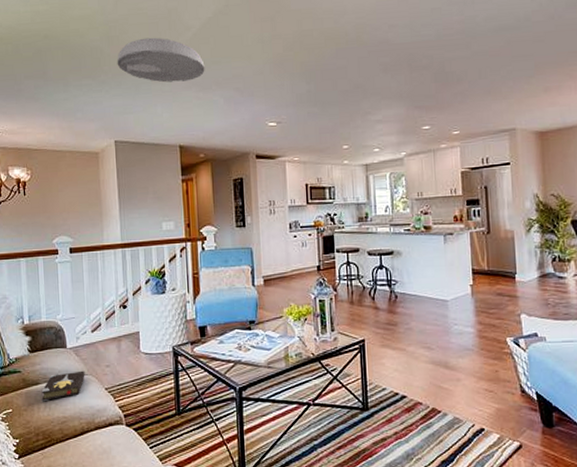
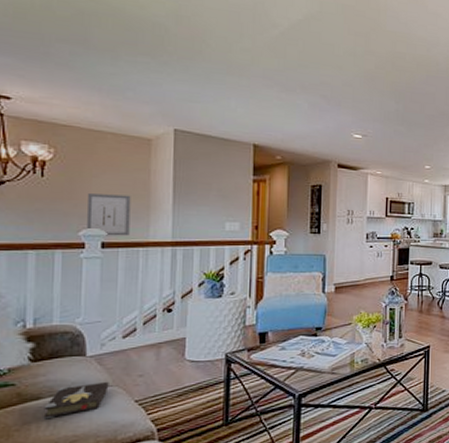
wall art: none [56,205,89,242] -> present [87,194,131,236]
ceiling light: present [117,37,205,83] -> none [185,25,290,80]

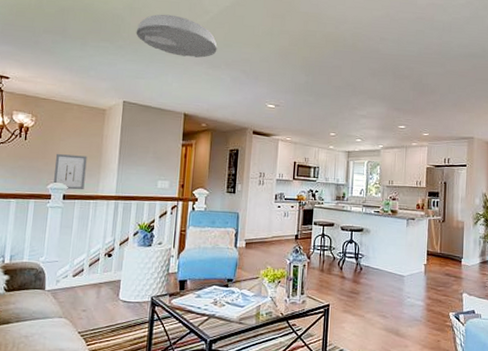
hardback book: present [43,381,109,420] -> none [10,313,60,341]
ceiling light: none [185,25,290,80] -> present [136,14,217,58]

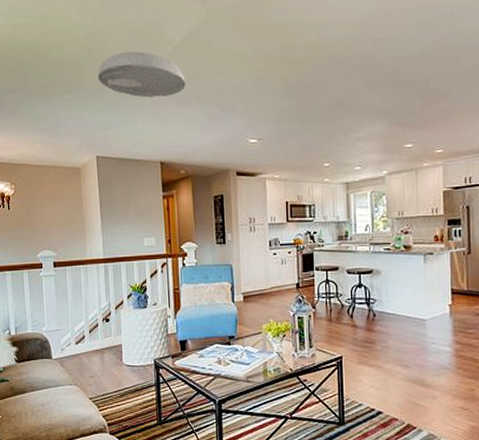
wall art: present [54,154,87,190] -> none [39,220,72,257]

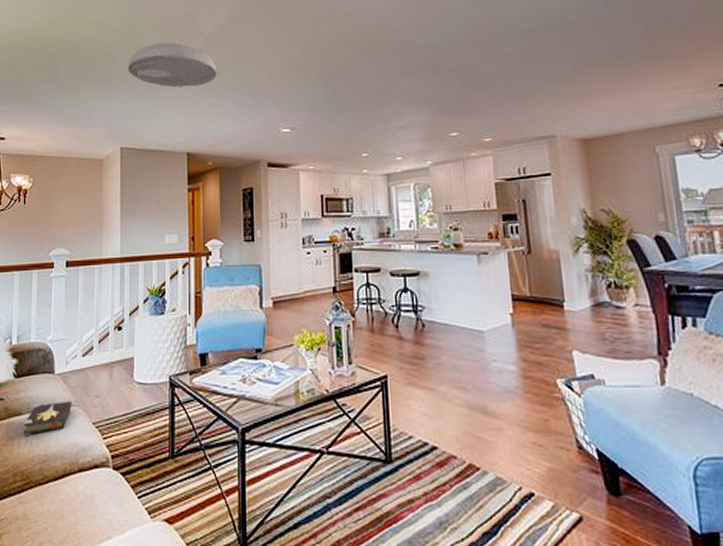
hardback book: none [28,381,70,410] -> present [23,401,72,436]

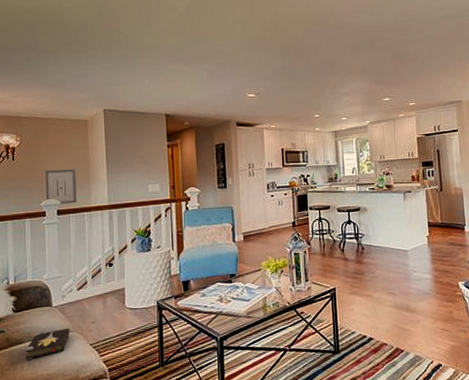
wall art: none [55,215,88,255] -> present [44,169,77,205]
ceiling light: present [127,42,217,88] -> none [107,16,190,57]

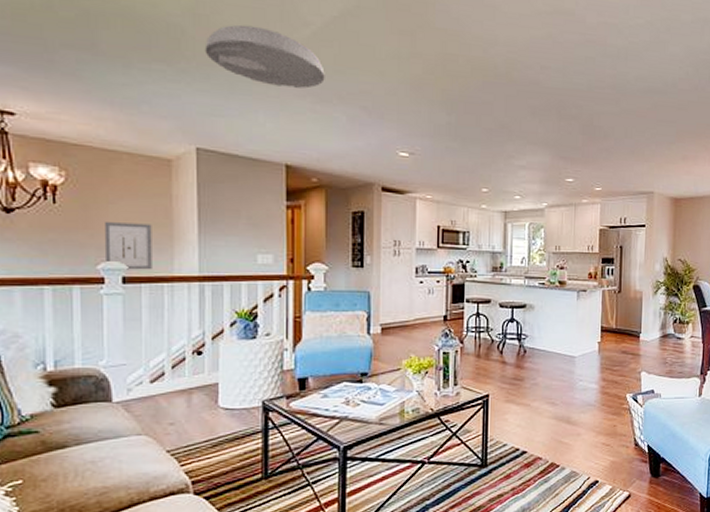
hardback book: present [25,328,70,361] -> none [70,429,138,470]
ceiling light: none [107,16,190,57] -> present [205,24,325,89]

